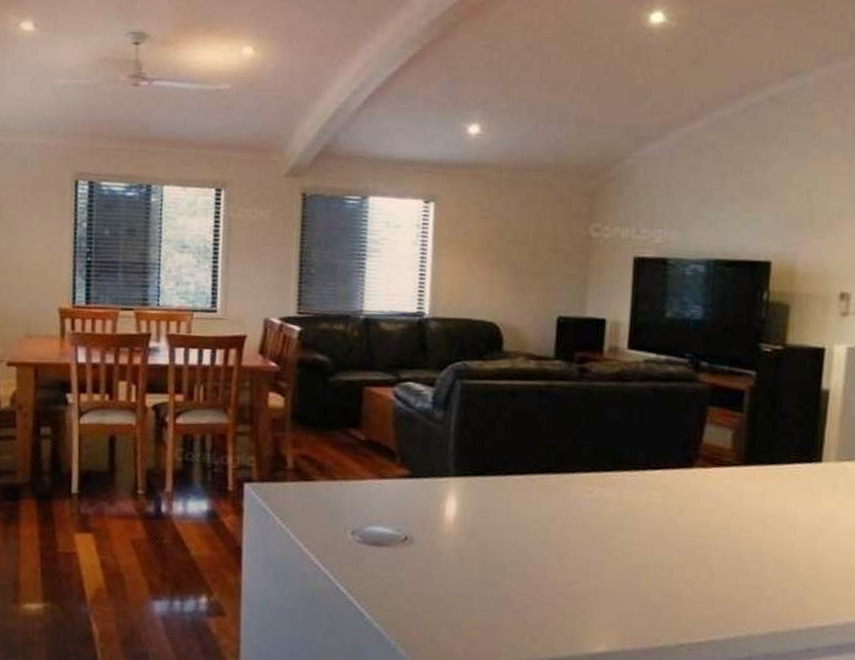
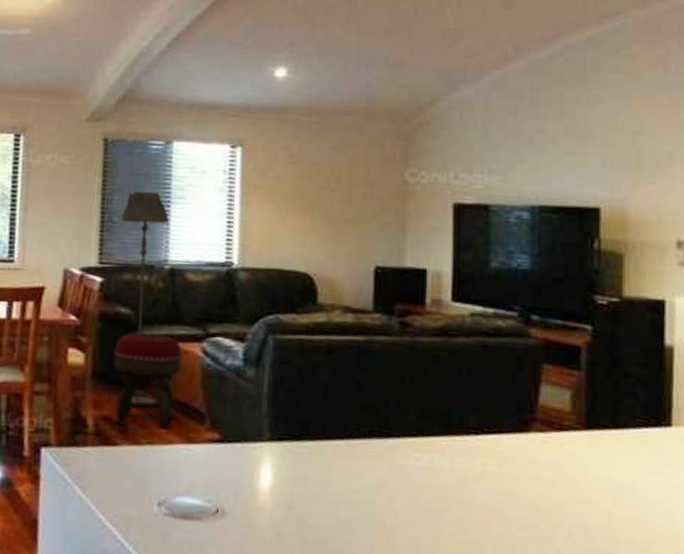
footstool: none [311,378,375,466] -> present [113,332,182,429]
floor lamp: none [319,244,364,443] -> present [121,191,169,404]

